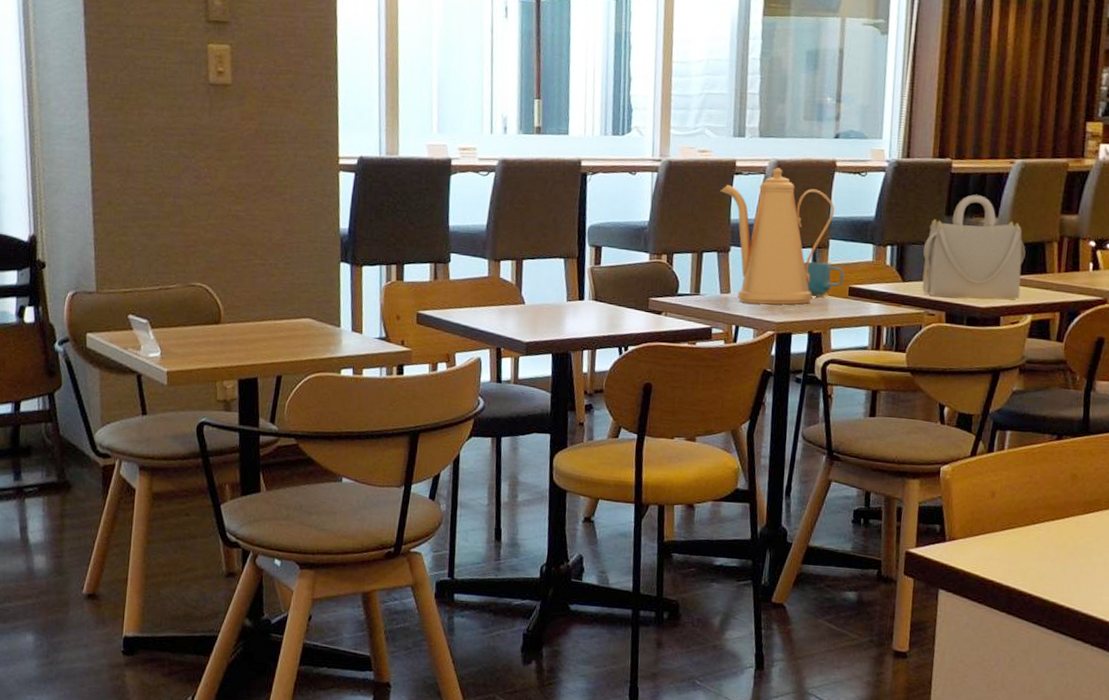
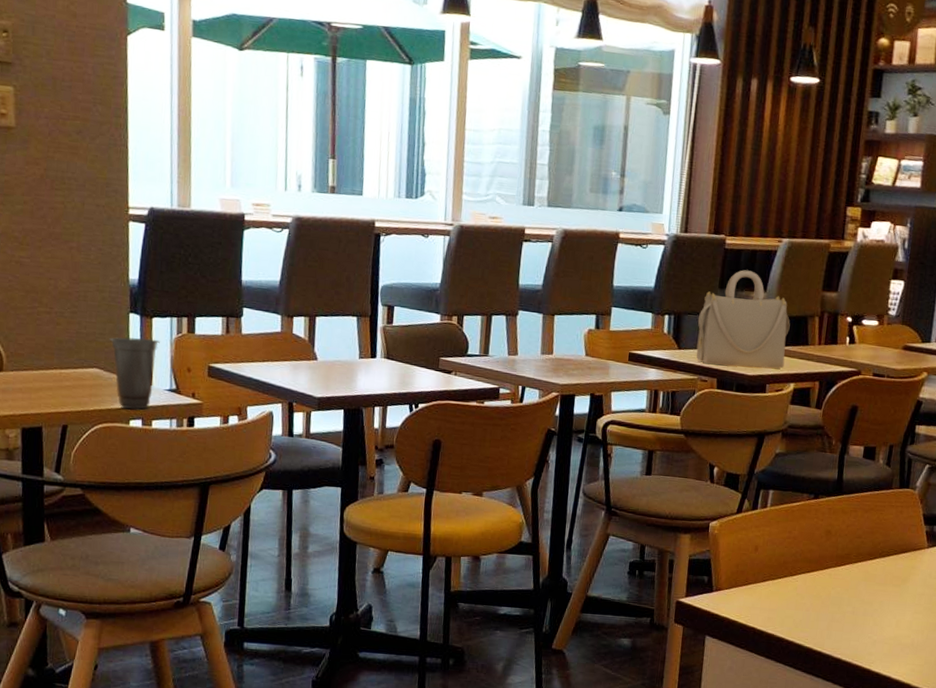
cup: none [321,286,370,358] -> present [109,337,160,410]
coffee pot: present [720,168,835,305] -> none [509,237,618,368]
cup: present [803,261,844,297] -> none [587,327,625,361]

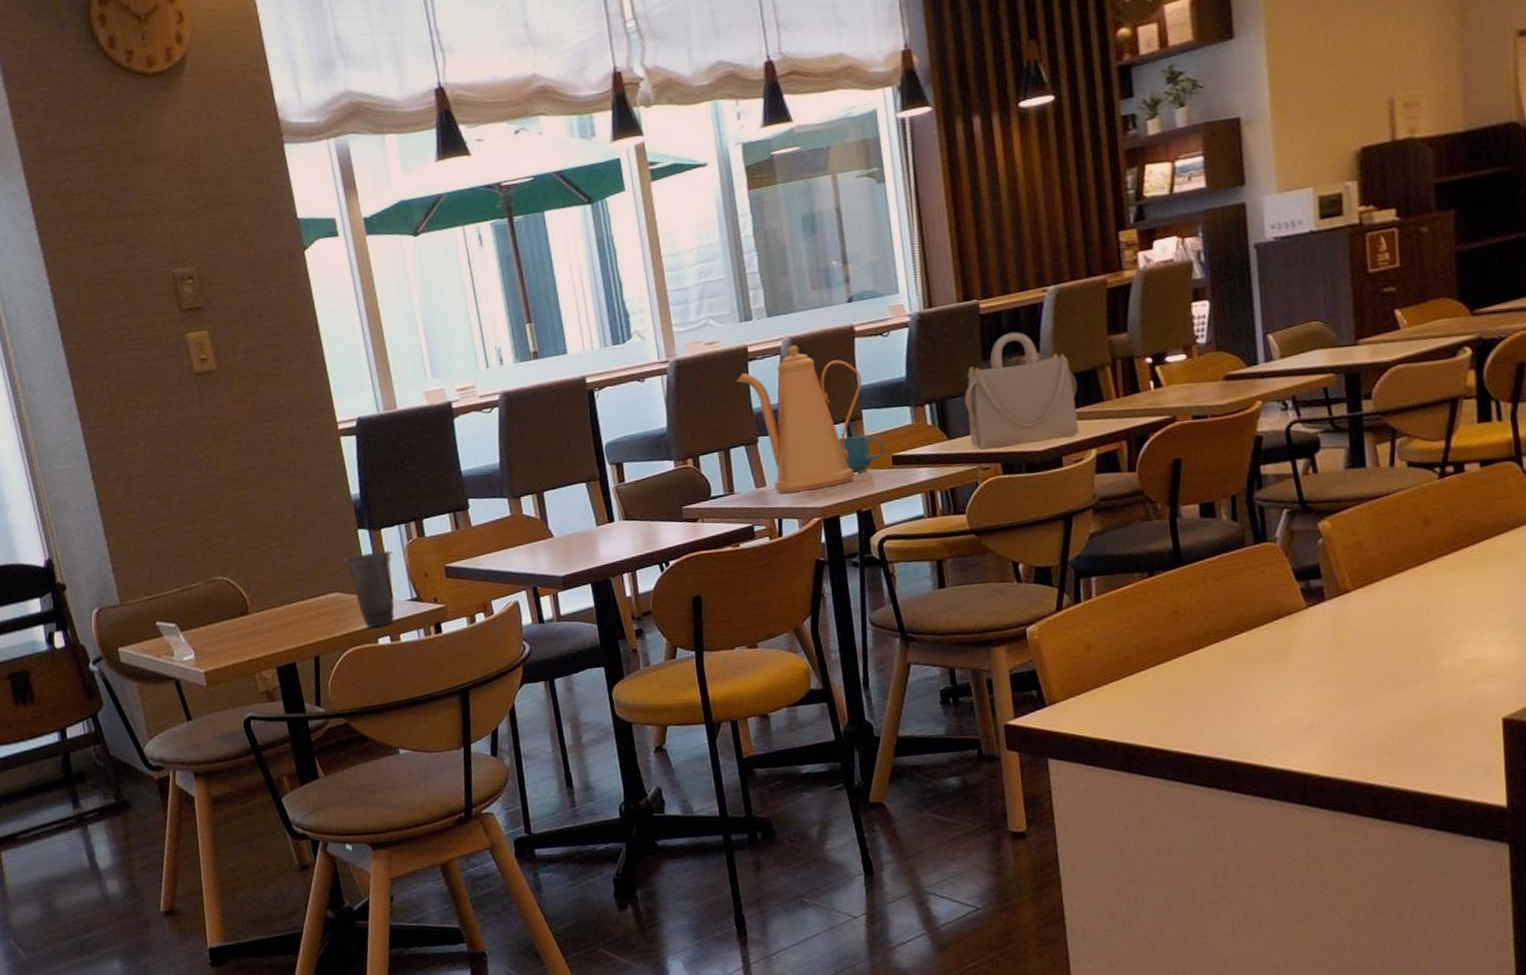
coffee pot: none [509,237,618,368] -> present [736,345,862,494]
cup: none [587,327,625,361] -> present [838,434,885,474]

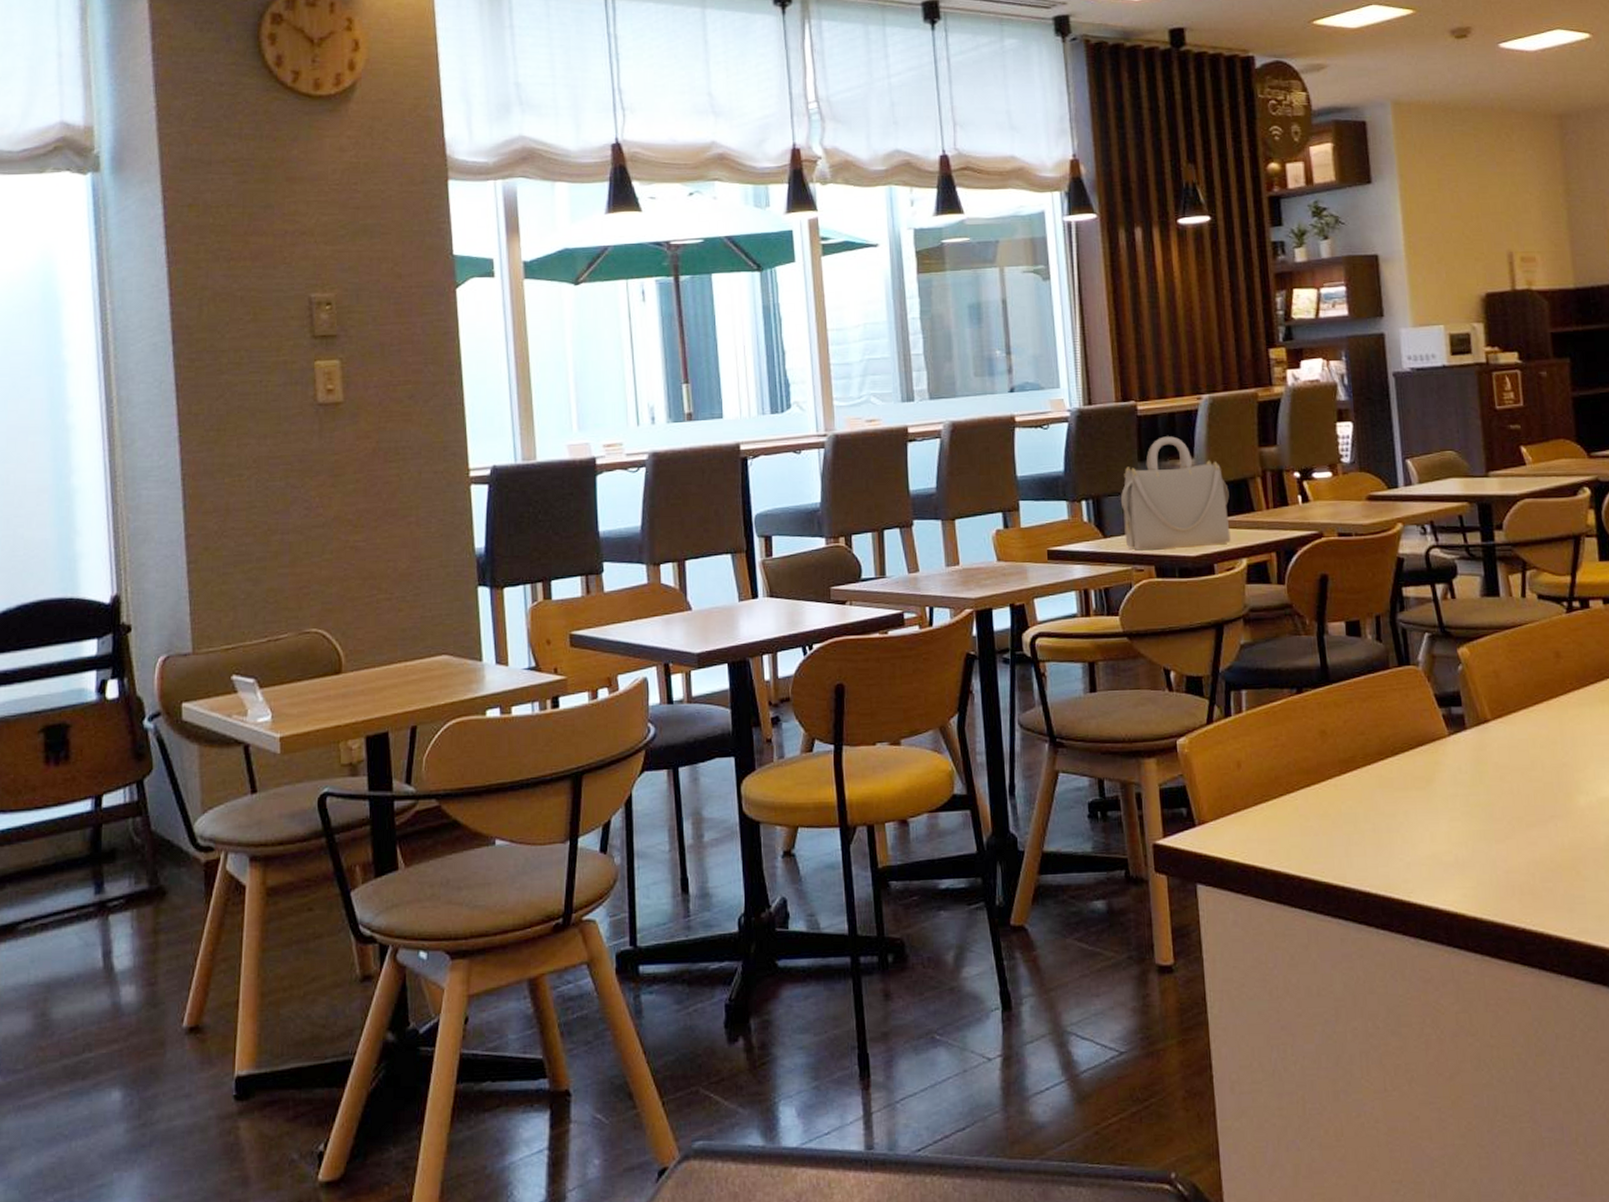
cup: present [343,550,395,627] -> none [457,612,514,697]
coffee pot: present [736,345,862,494] -> none [894,430,1021,581]
cup: present [838,434,885,474] -> none [994,526,1040,566]

